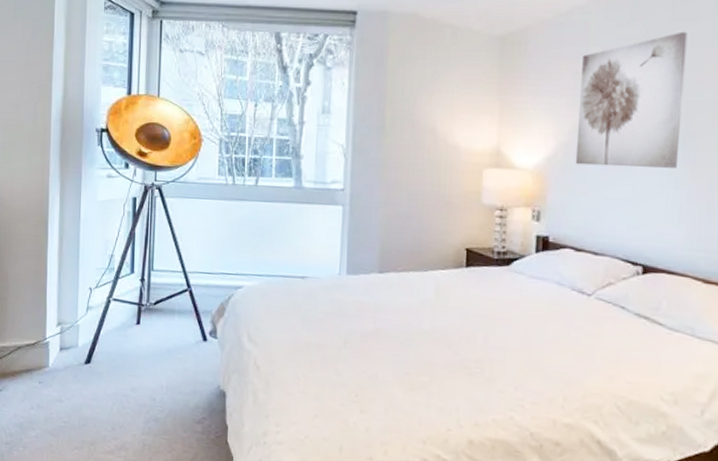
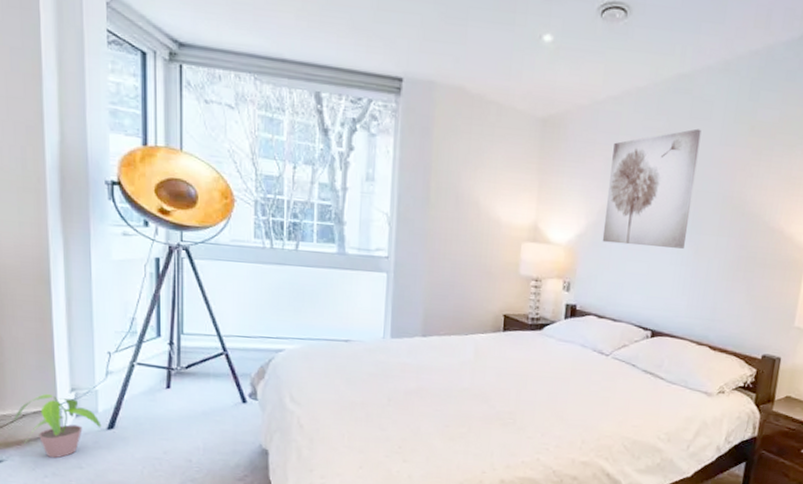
potted plant: none [10,327,80,391] -> present [13,393,102,459]

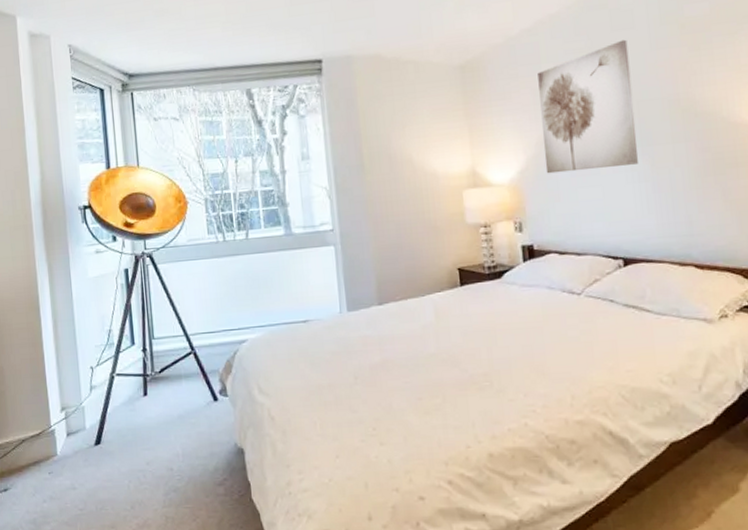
potted plant: present [13,393,102,459] -> none [15,416,90,482]

